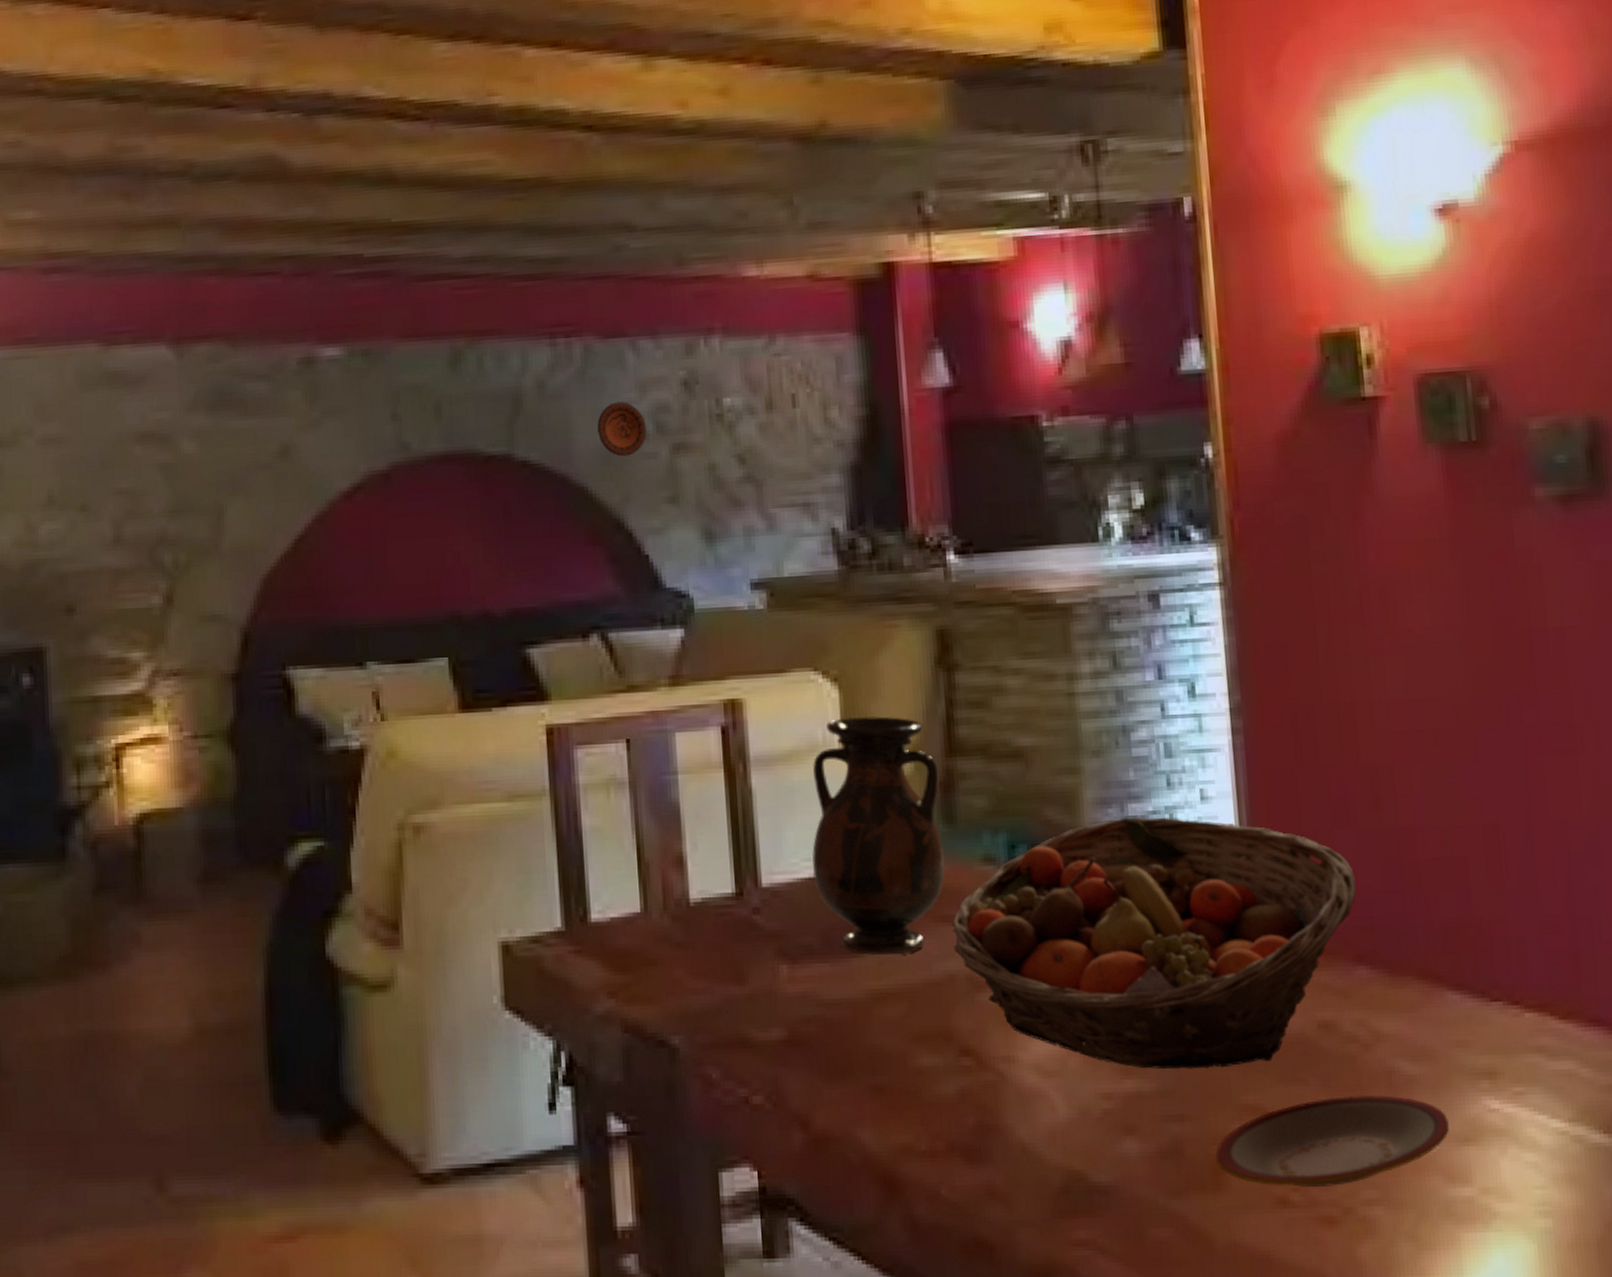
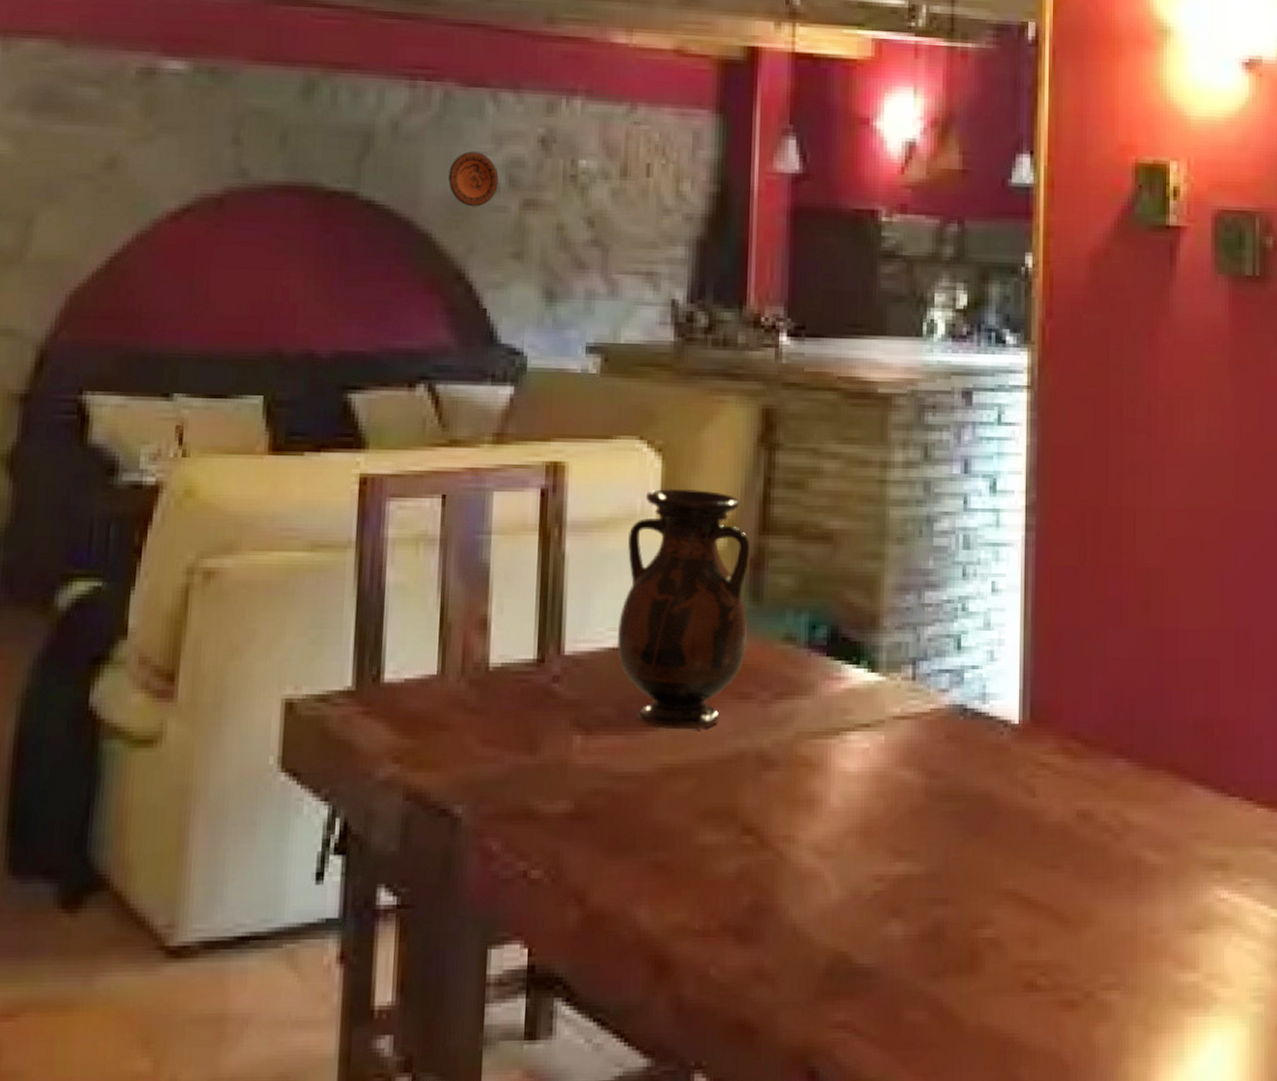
fruit basket: present [951,817,1356,1070] -> none [747,604,1122,853]
plate: present [1215,1094,1450,1188] -> none [973,882,1184,972]

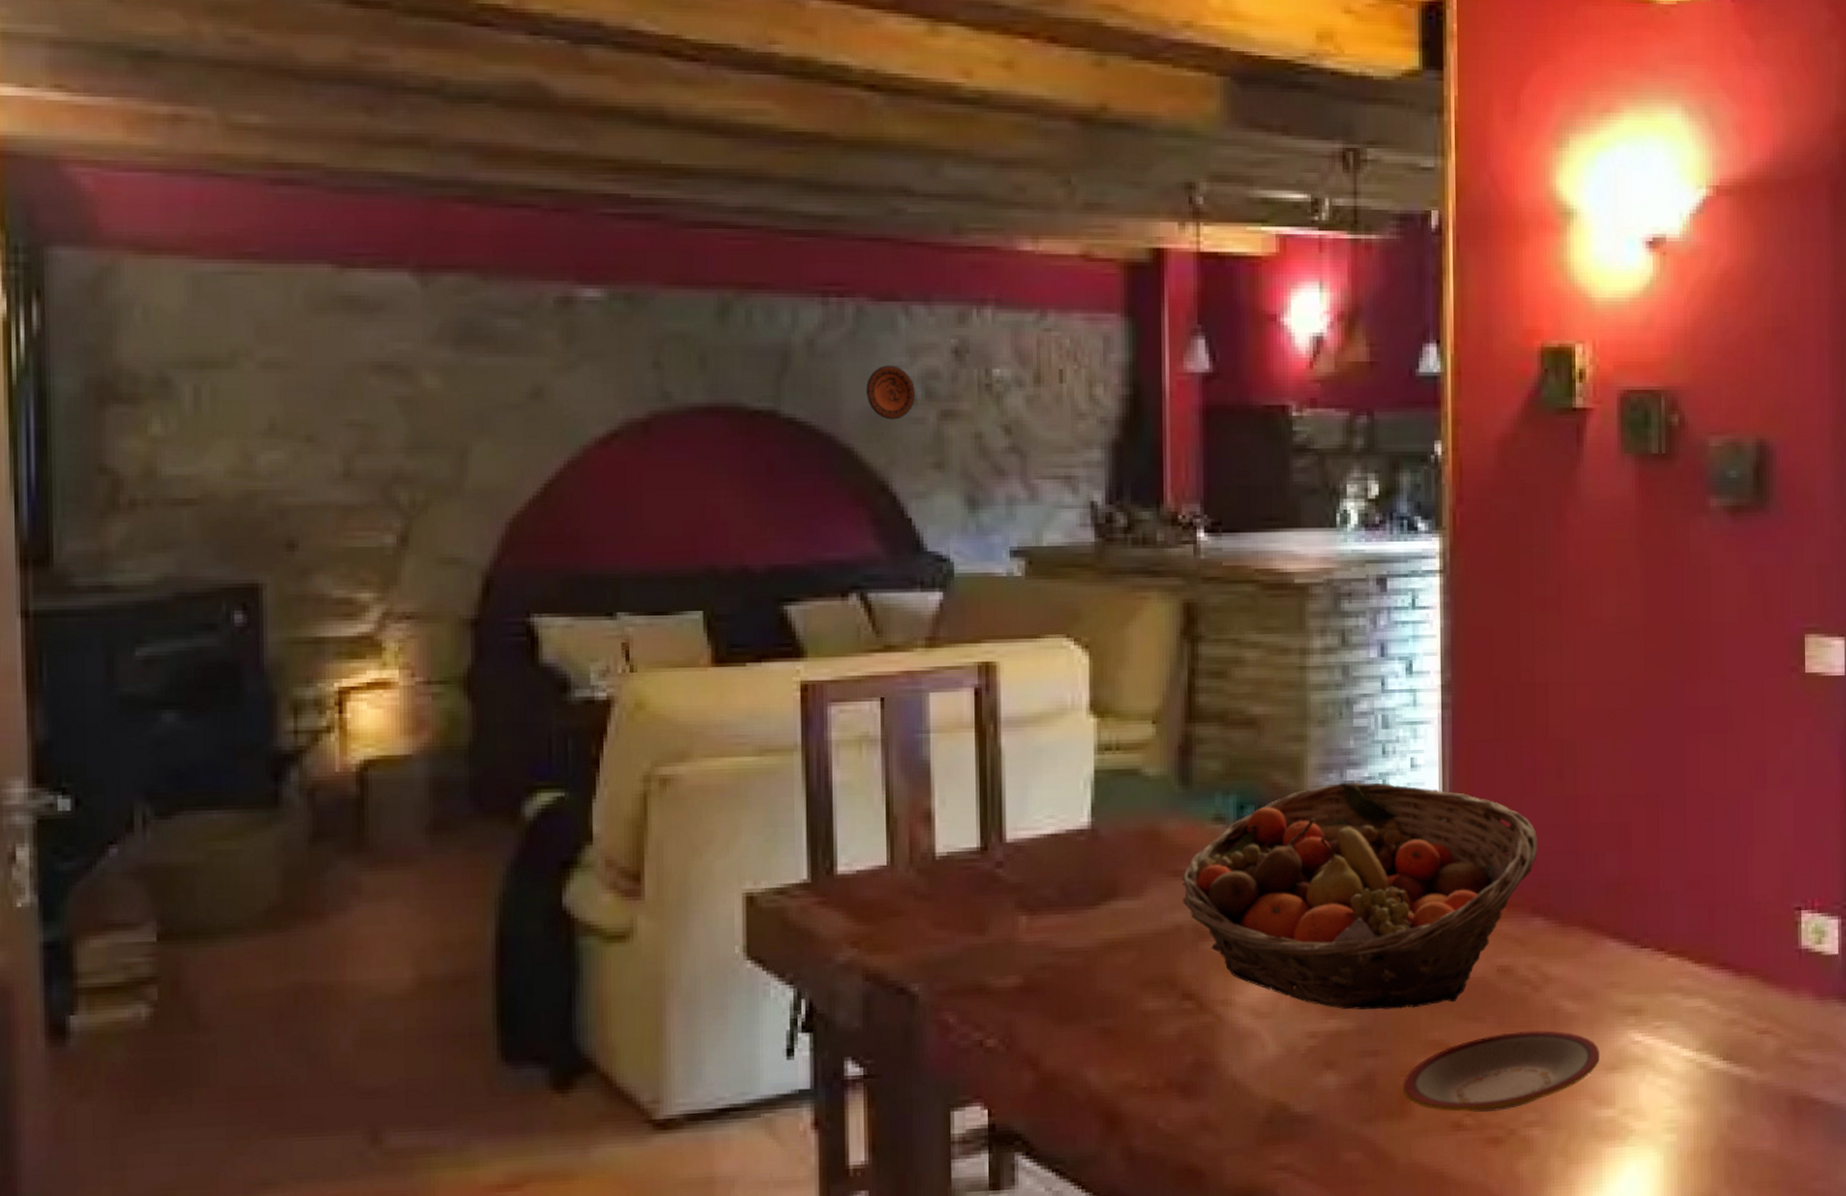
vase: present [617,488,751,730] -> none [1056,682,1179,907]
fruit basket: none [747,604,1122,853] -> present [1181,782,1537,1010]
plate: none [973,882,1184,972] -> present [1402,1030,1601,1112]

